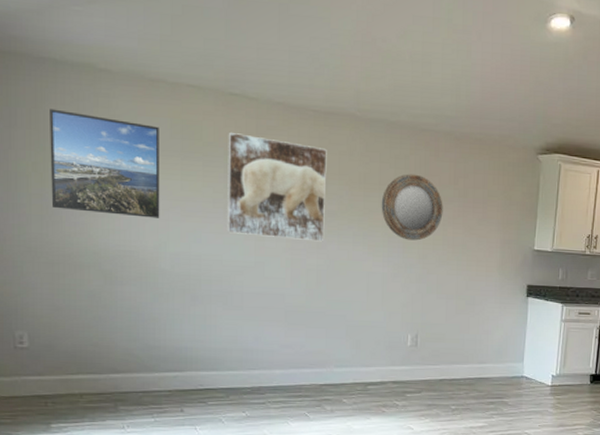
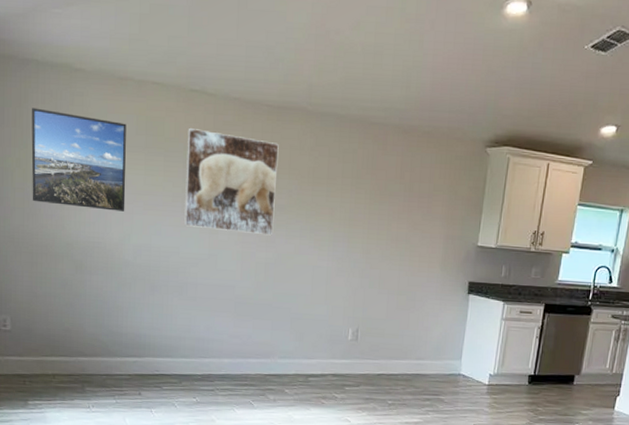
home mirror: present [381,174,443,241] -> none [328,168,389,236]

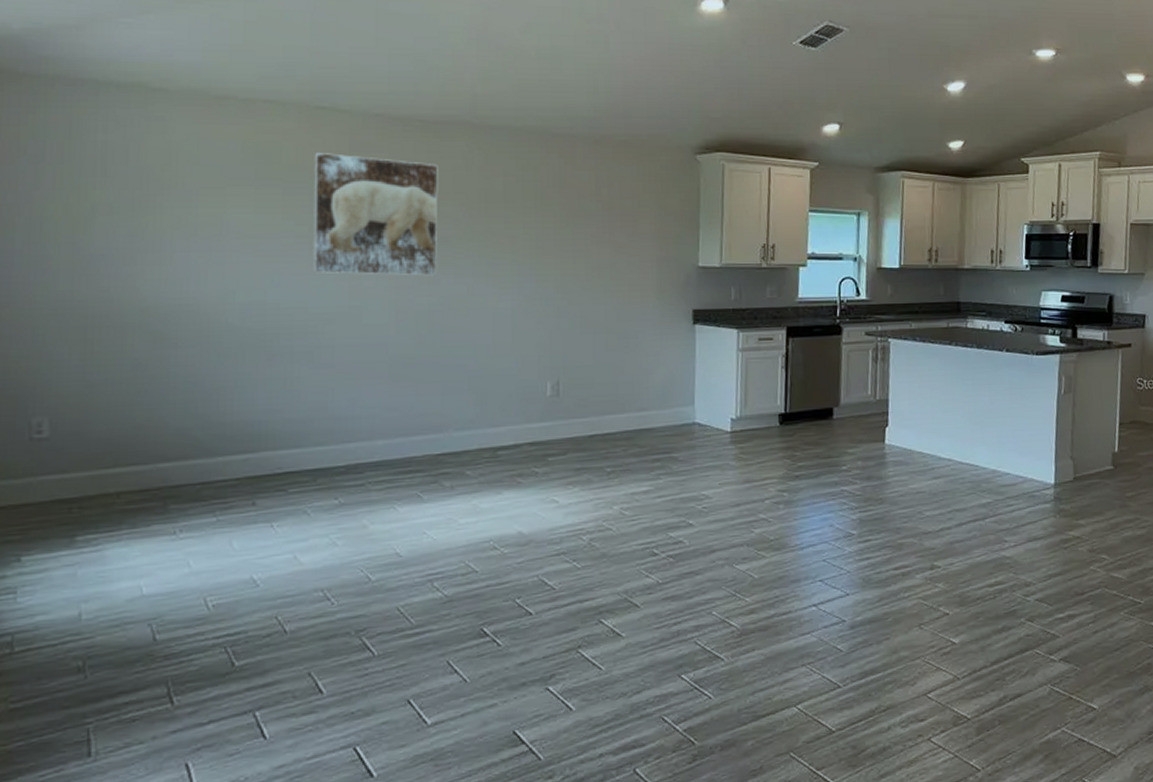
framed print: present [31,107,126,212] -> none [86,138,228,262]

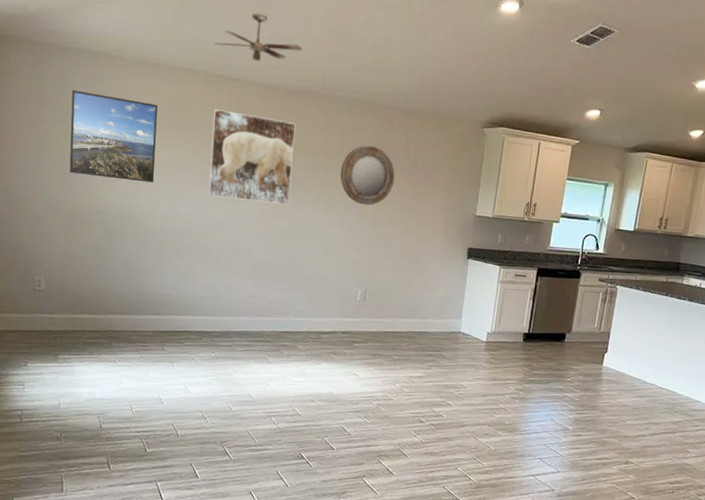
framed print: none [86,138,228,262] -> present [69,90,158,183]
ceiling fan: none [310,23,439,85] -> present [214,13,302,61]
home mirror: none [507,187,584,266] -> present [340,145,395,206]

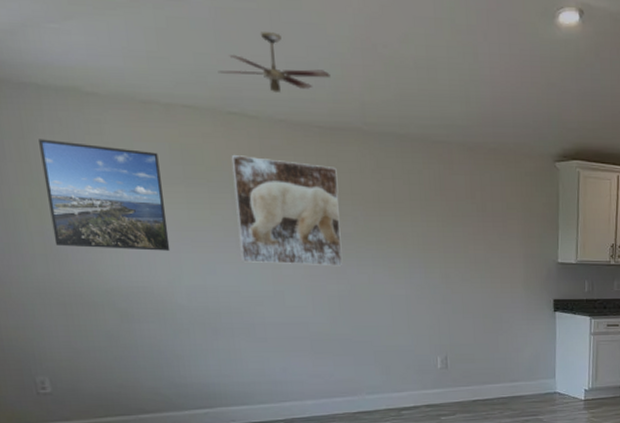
home mirror: present [340,145,395,206] -> none [397,189,463,260]

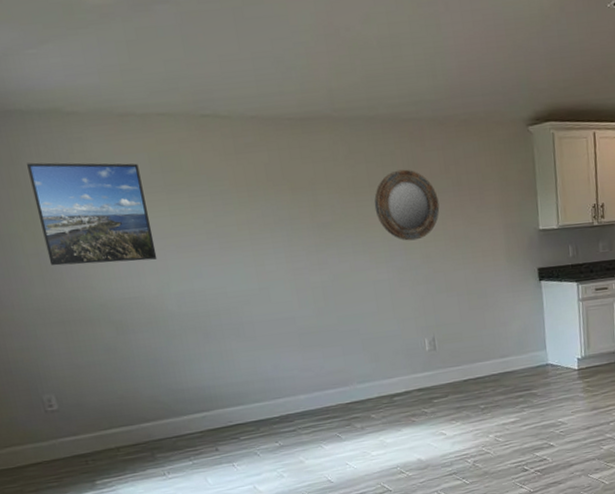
ceiling fan: present [218,32,330,92] -> none [188,30,297,90]
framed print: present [231,154,343,266] -> none [207,156,323,263]
home mirror: none [397,189,463,260] -> present [374,169,440,241]

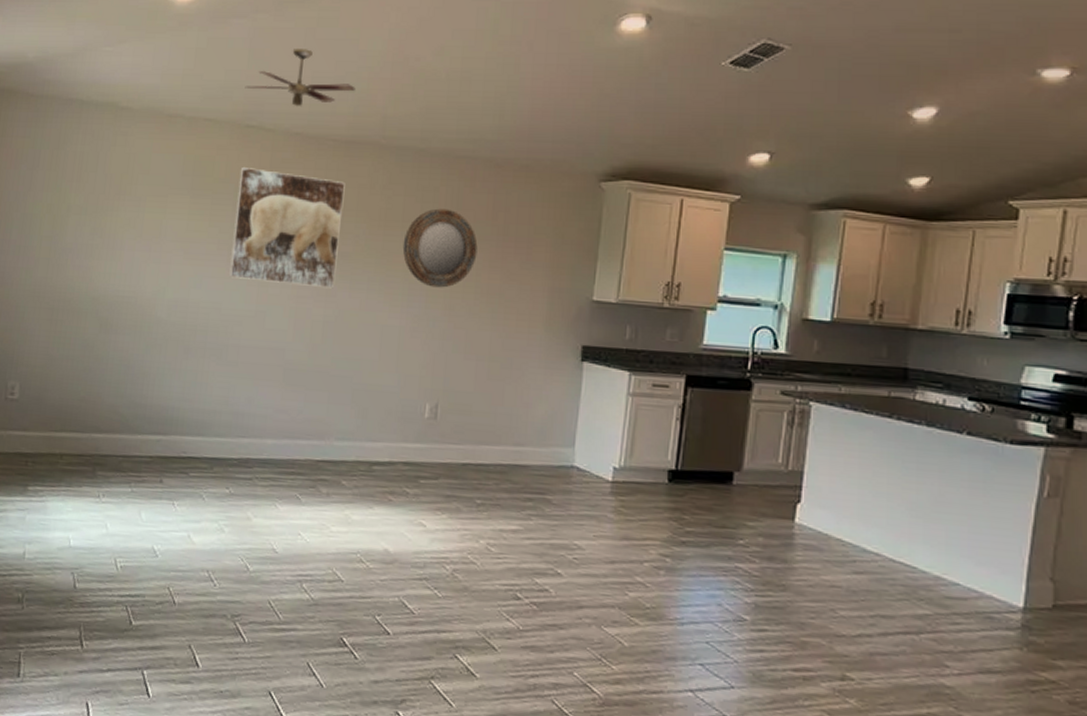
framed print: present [27,162,158,266] -> none [59,149,172,261]
ceiling fan: none [188,30,297,90] -> present [245,49,355,106]
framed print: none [207,156,323,263] -> present [229,166,345,289]

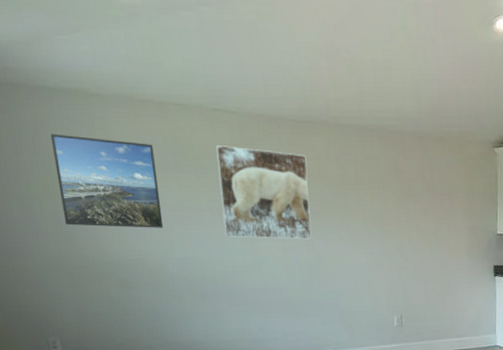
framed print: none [59,149,172,261] -> present [51,134,164,228]
ceiling fan: present [245,49,355,106] -> none [204,40,300,91]
home mirror: present [402,208,478,288] -> none [359,173,415,233]

